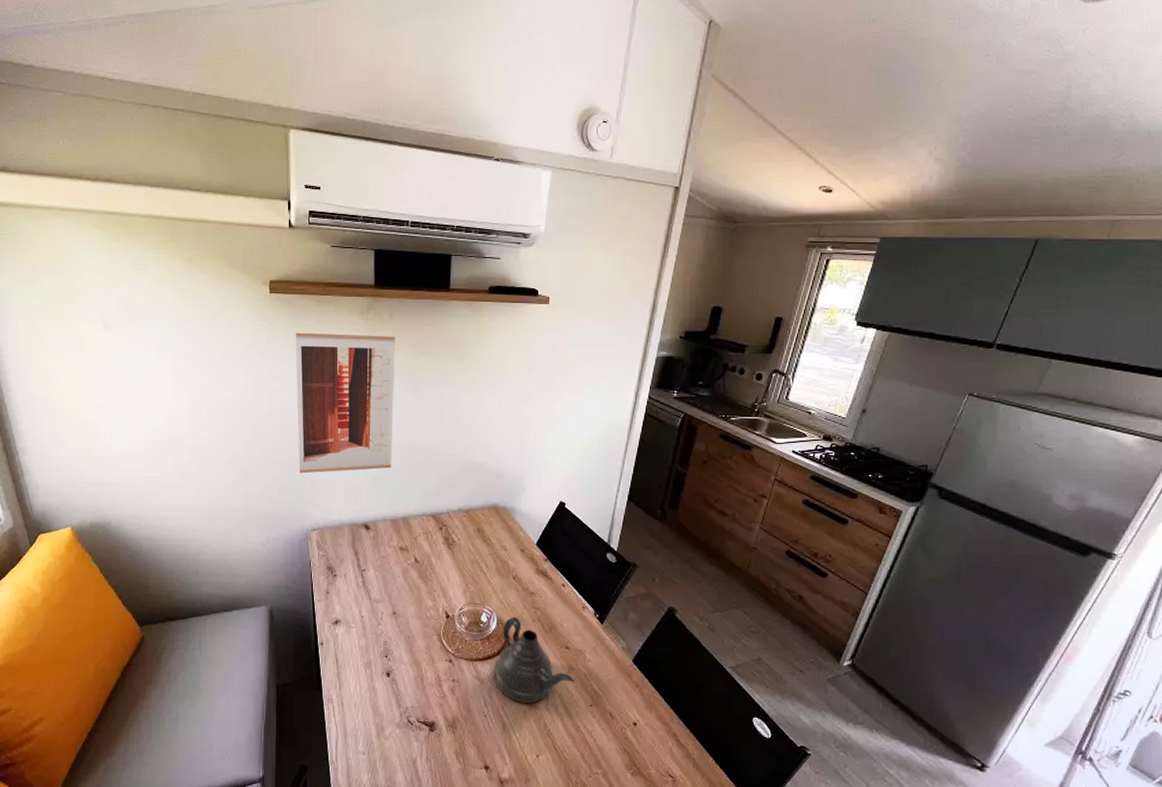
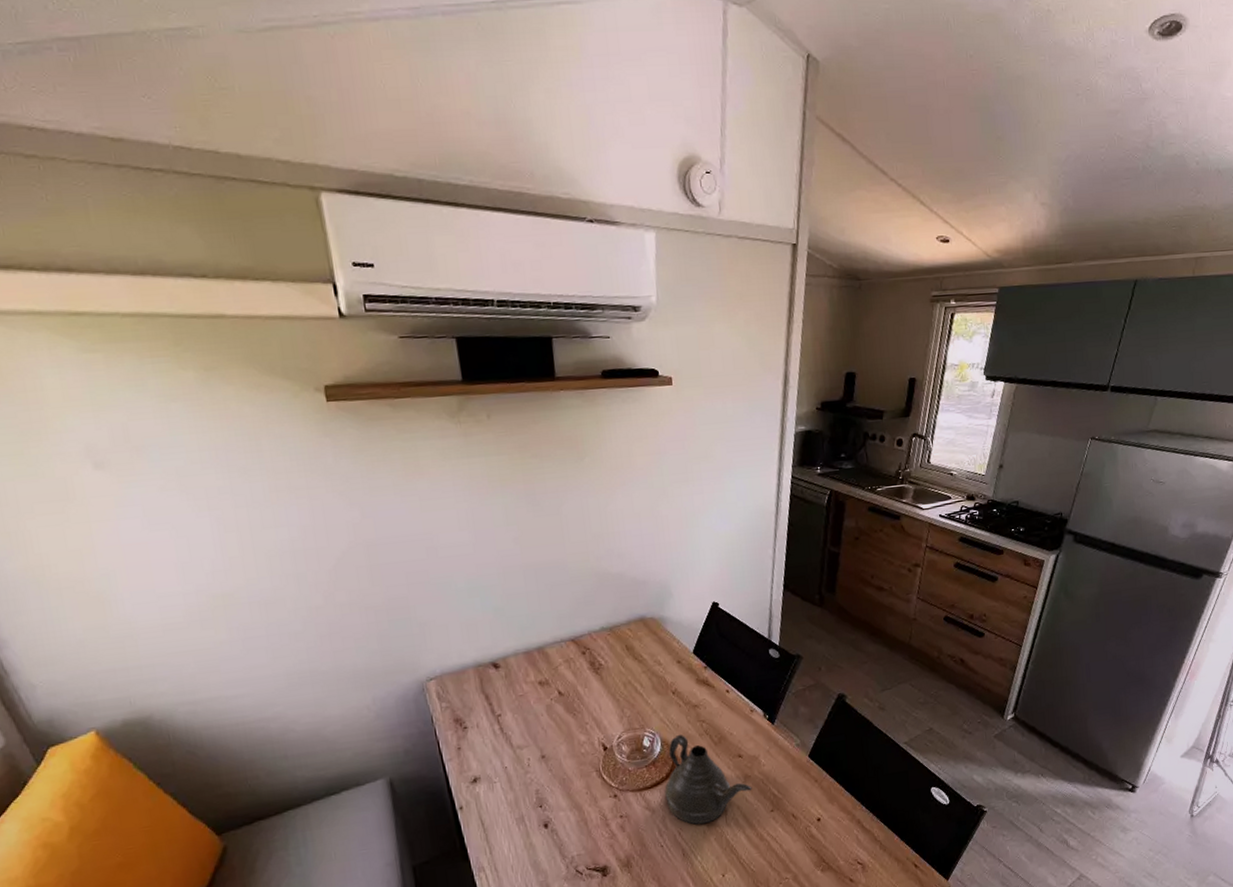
wall art: present [295,332,396,474] -> none [369,439,515,617]

